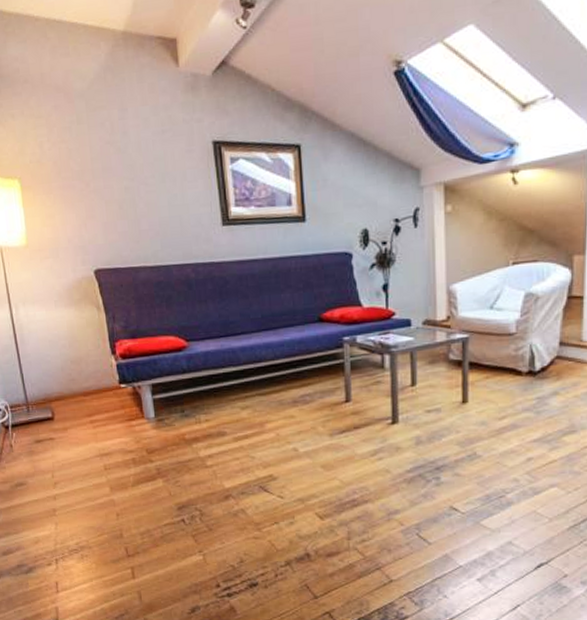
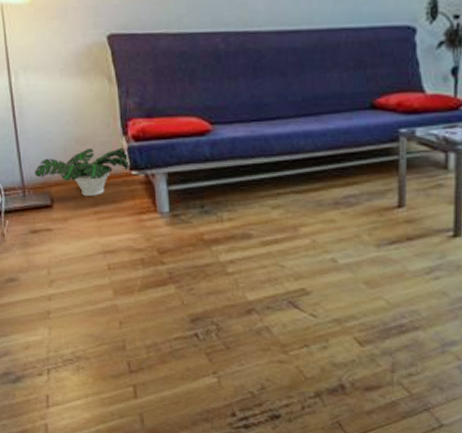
potted plant: none [36,365,119,408] -> present [34,147,130,196]

